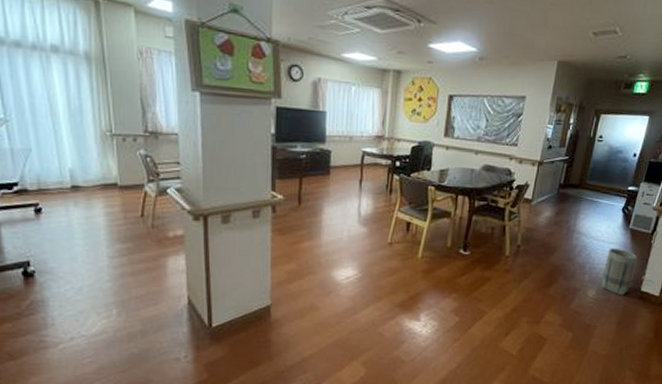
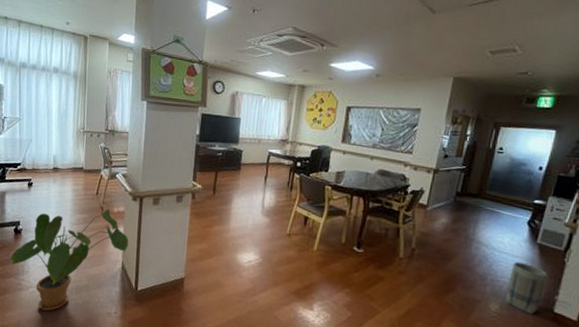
house plant: none [21,230,194,369] -> present [10,206,129,311]

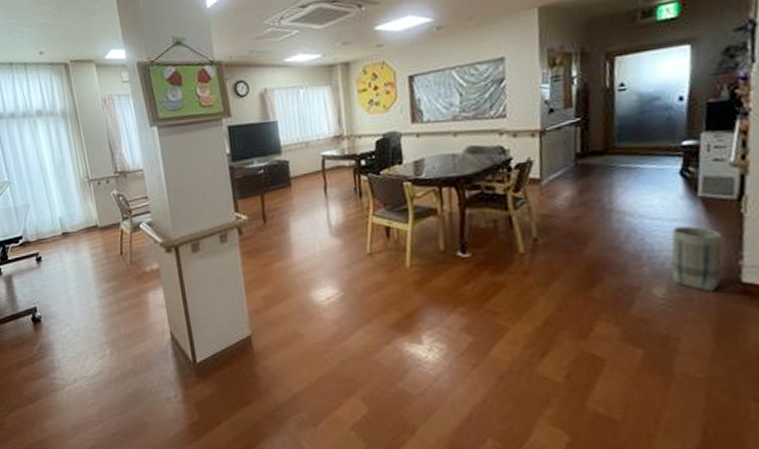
house plant: present [10,206,129,311] -> none [34,267,174,411]

